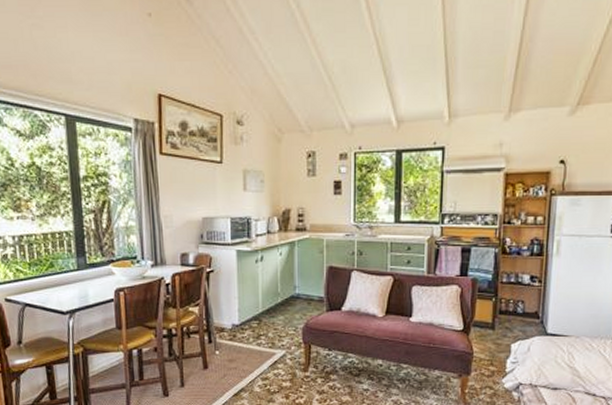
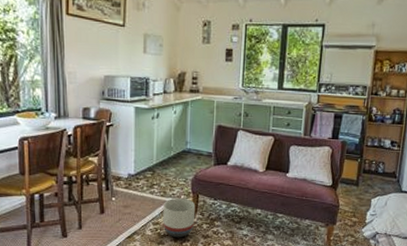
planter: none [272,349,308,394] -> present [162,198,196,237]

